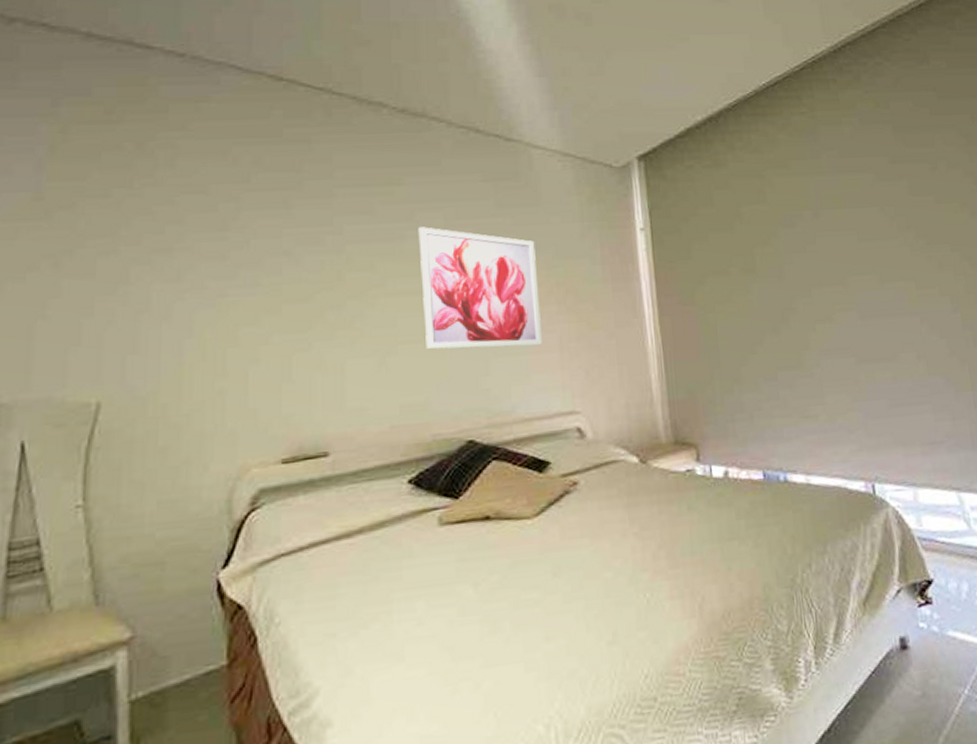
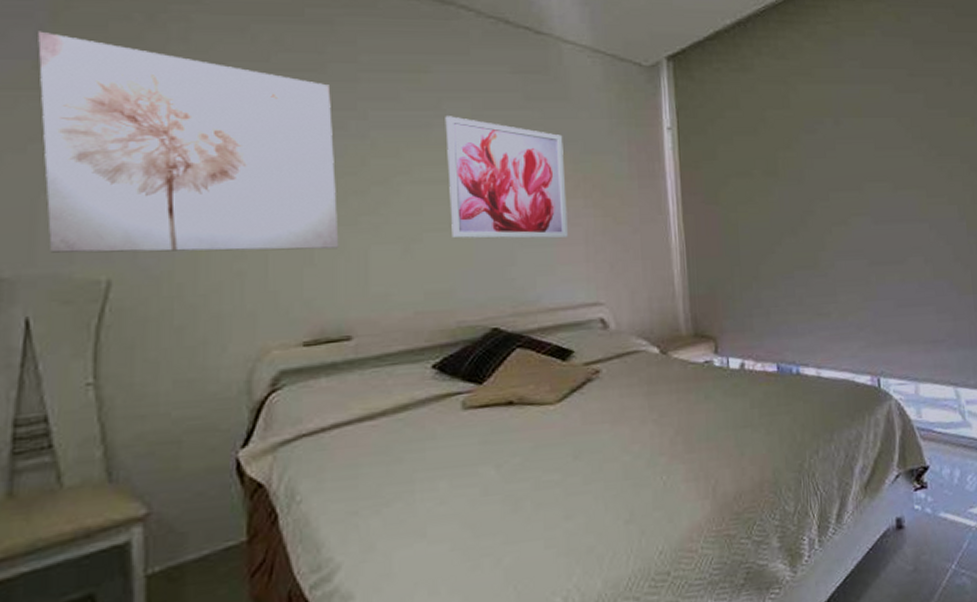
wall art: none [37,164,316,377] -> present [38,31,339,253]

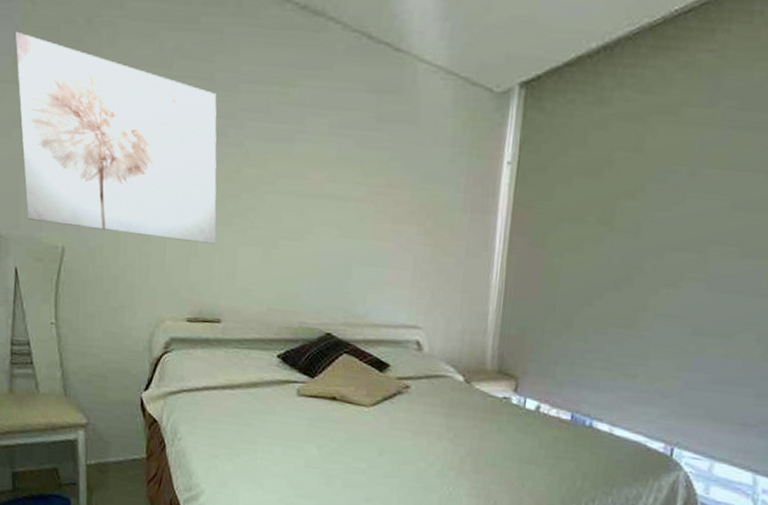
wall art: present [445,116,568,239] -> none [302,131,407,262]

